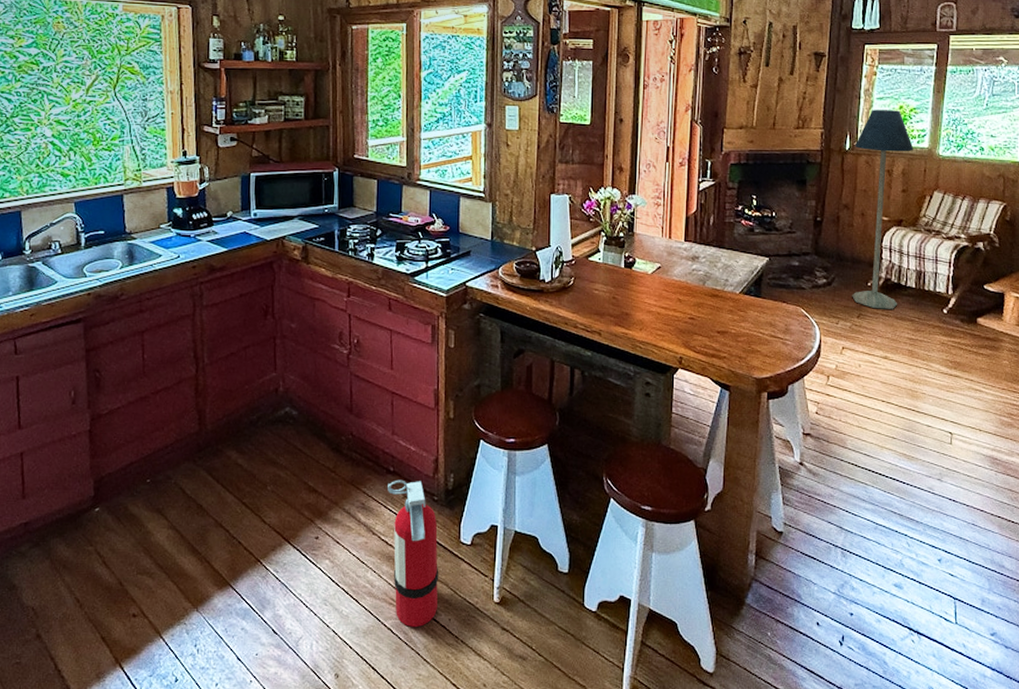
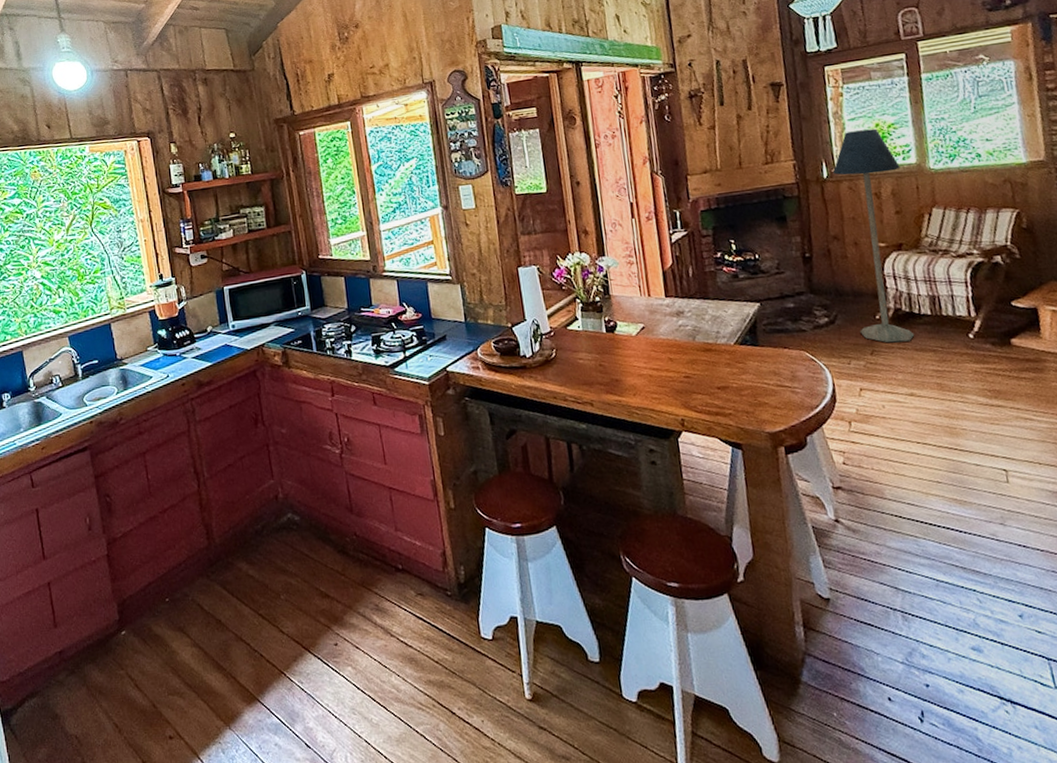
fire extinguisher: present [388,479,439,628] -> none [398,576,469,733]

